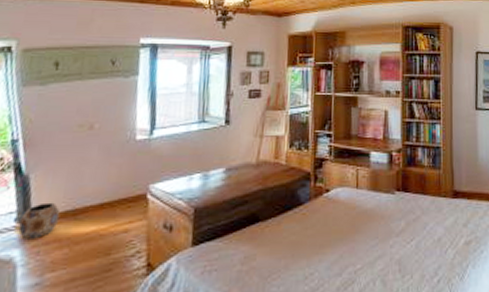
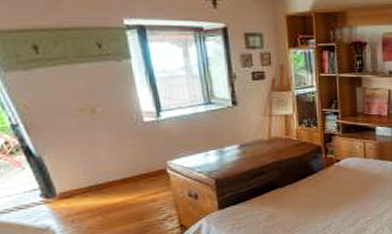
planter: present [18,202,60,239] -> none [45,179,86,211]

